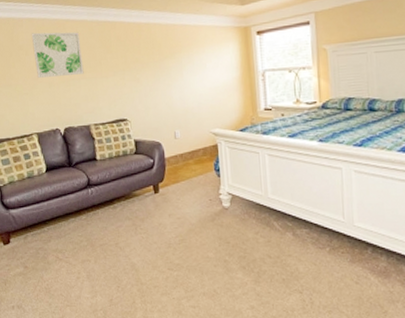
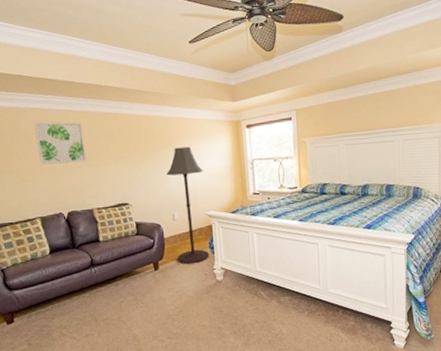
floor lamp: none [167,56,215,188] -> present [166,146,210,265]

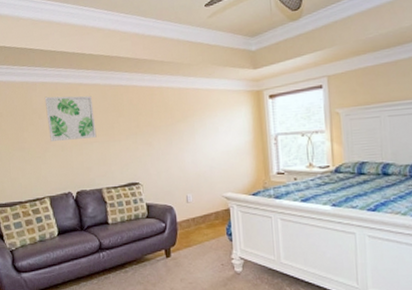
floor lamp: present [166,146,210,265] -> none [179,120,227,253]

